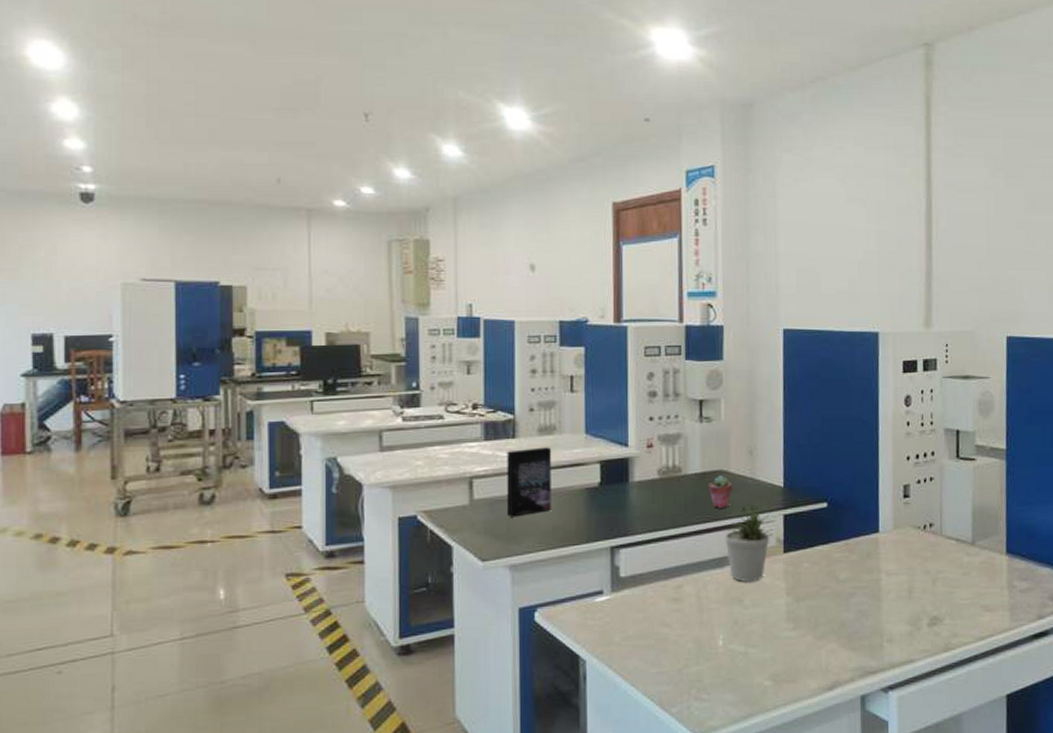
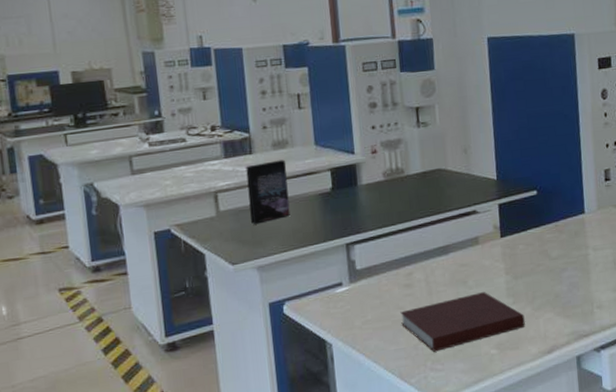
notebook: none [665,613,805,679] -> present [400,292,525,352]
potted succulent: present [709,475,733,508] -> none [429,173,451,203]
potted plant: present [725,504,773,582] -> none [447,197,490,266]

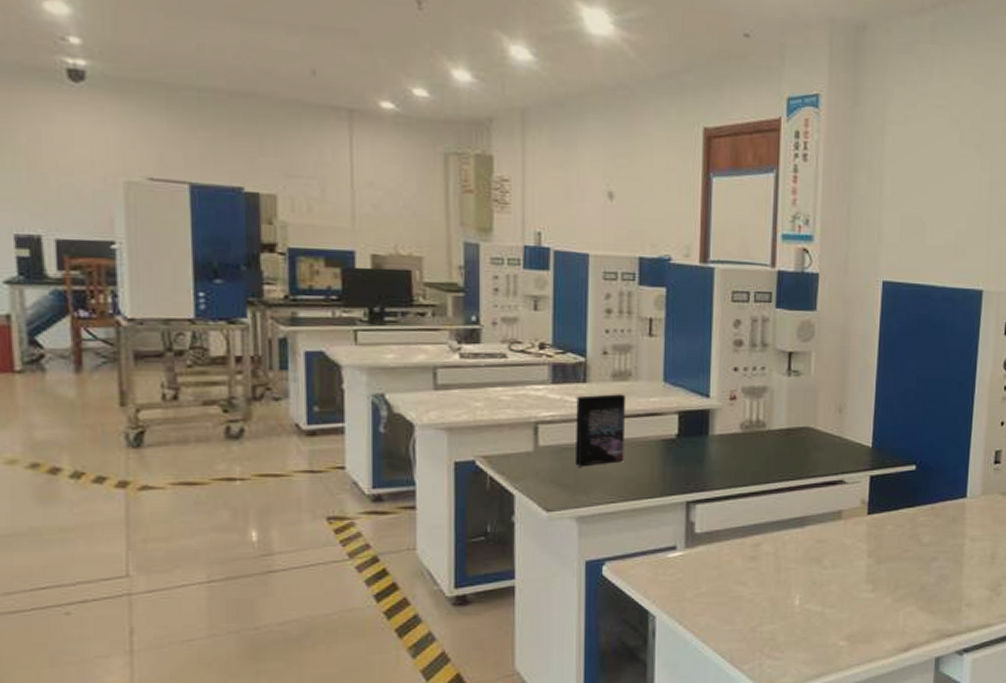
notebook: present [400,292,525,352] -> none [740,574,883,637]

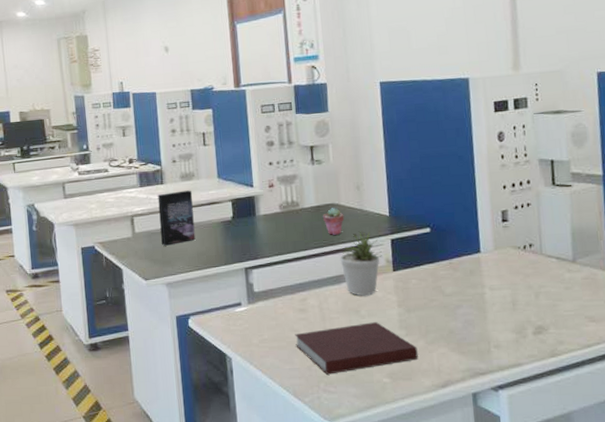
notebook: none [740,574,883,637] -> present [295,322,418,375]
potted succulent: none [793,432,819,466] -> present [323,208,344,235]
potted plant: none [807,464,858,543] -> present [340,231,382,296]

